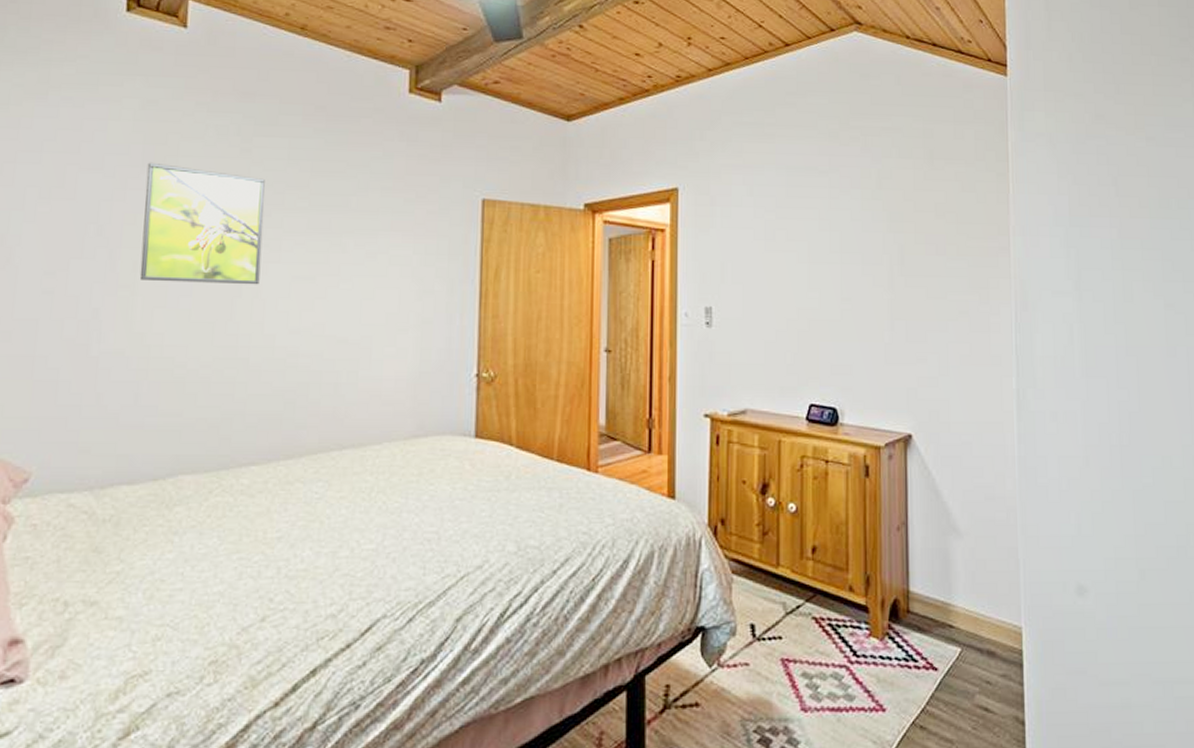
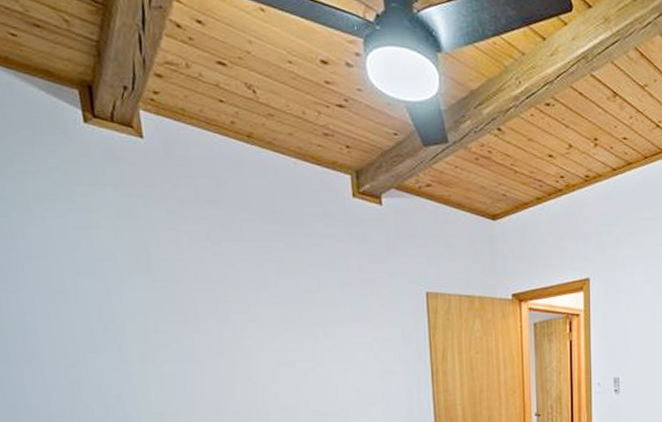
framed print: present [139,162,265,285] -> none [134,267,249,371]

